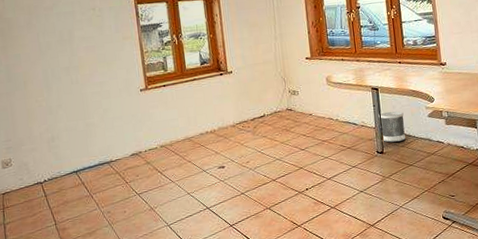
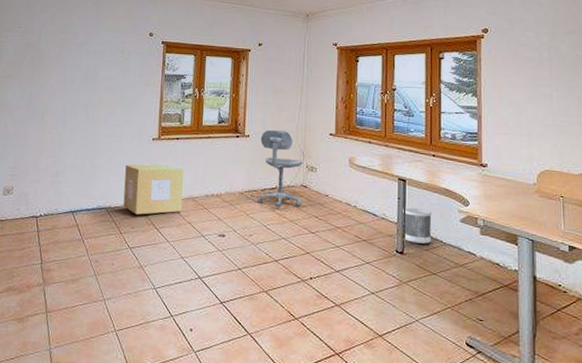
cardboard box: none [119,111,181,163] -> present [123,164,184,215]
office chair: none [242,61,290,133] -> present [257,129,303,208]

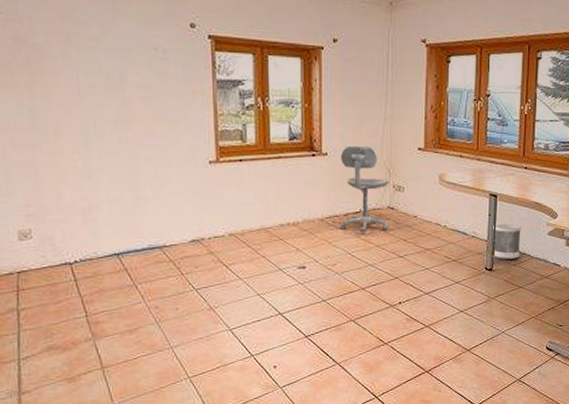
cardboard box: present [123,164,184,215] -> none [179,191,254,252]

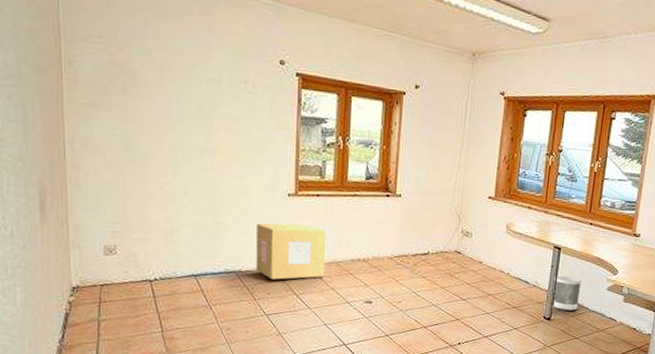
cardboard box: none [179,191,254,252] -> present [256,223,326,280]
office chair: present [339,145,389,233] -> none [407,189,458,274]

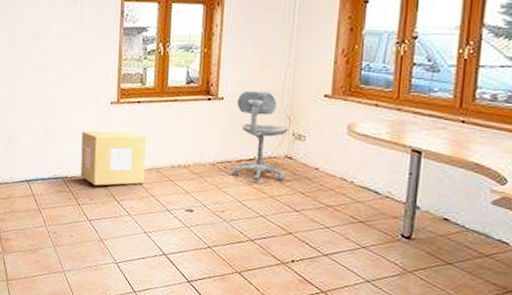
office chair: none [407,189,458,274] -> present [231,90,289,182]
wastebasket: present [551,275,582,311] -> none [412,185,453,229]

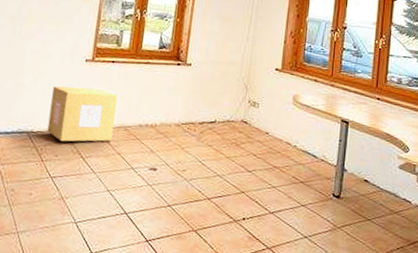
office chair: present [231,90,289,182] -> none [193,59,246,143]

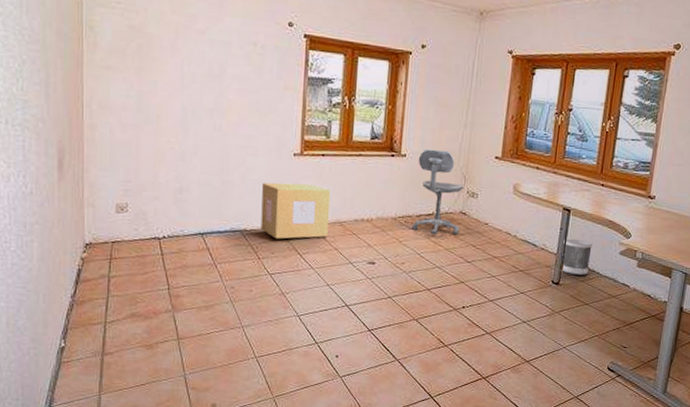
office chair: none [193,59,246,143] -> present [411,148,464,235]
wastebasket: none [341,150,372,189] -> present [560,238,593,275]

